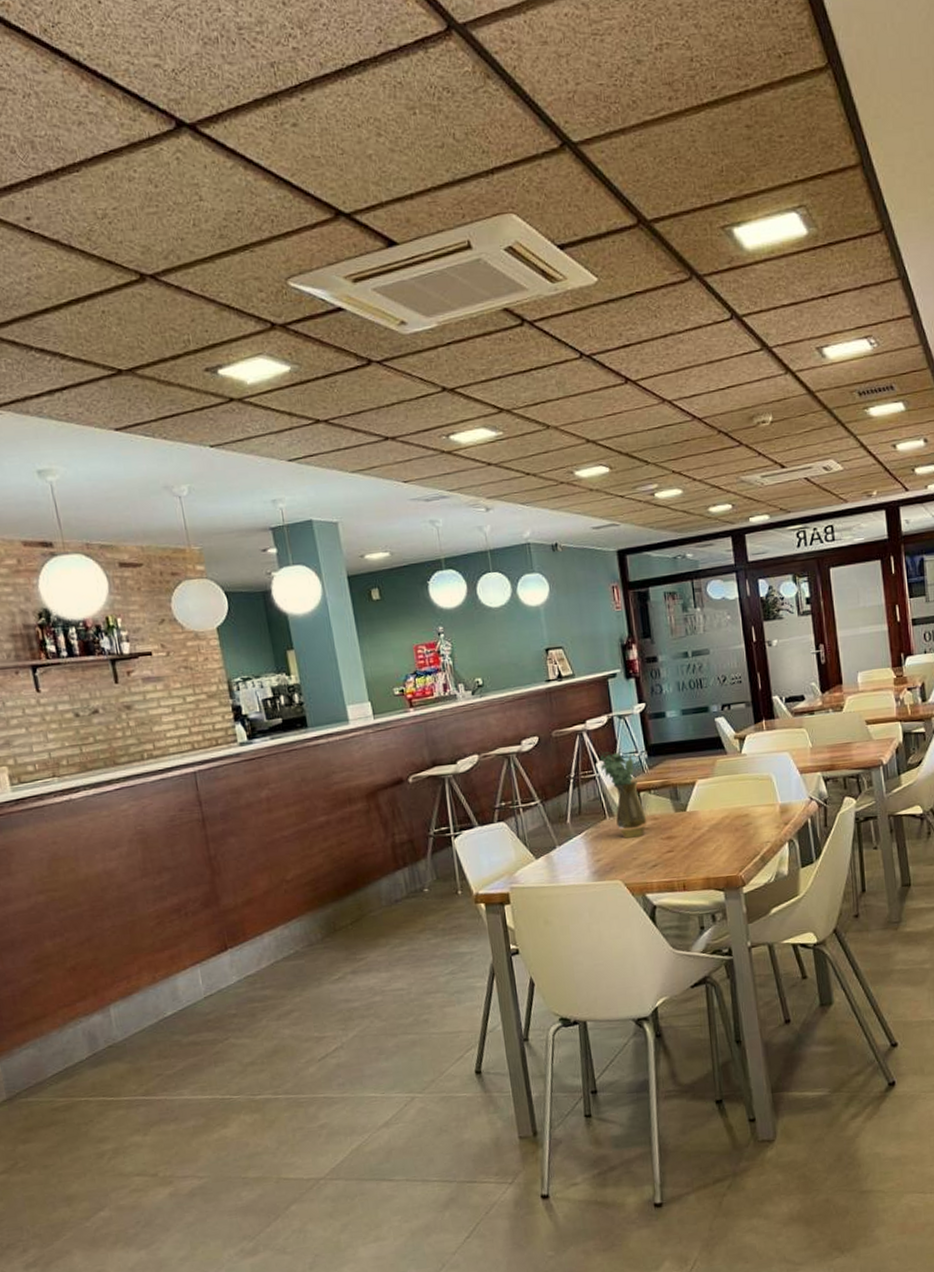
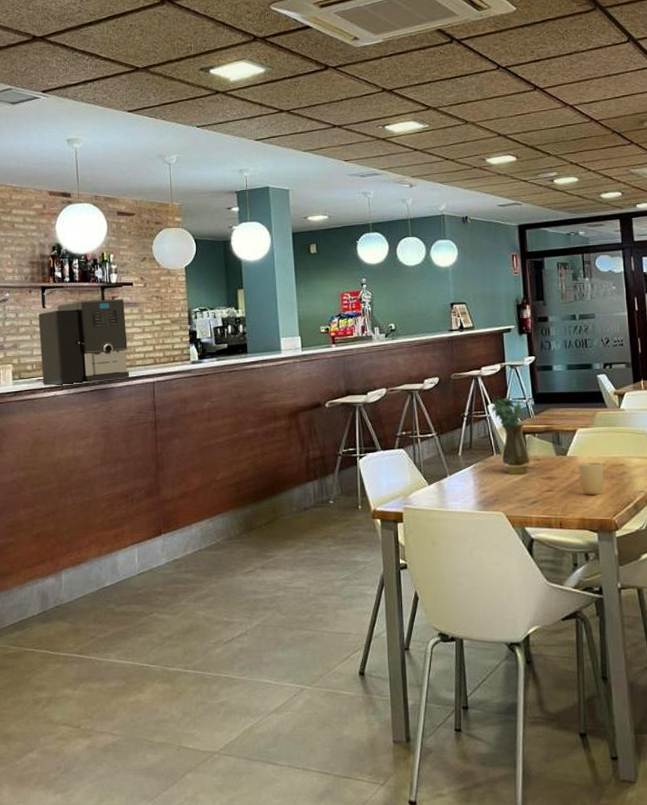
coffee machine: none [32,673,164,789] -> present [38,299,130,385]
cup: none [699,815,729,852] -> present [578,462,604,495]

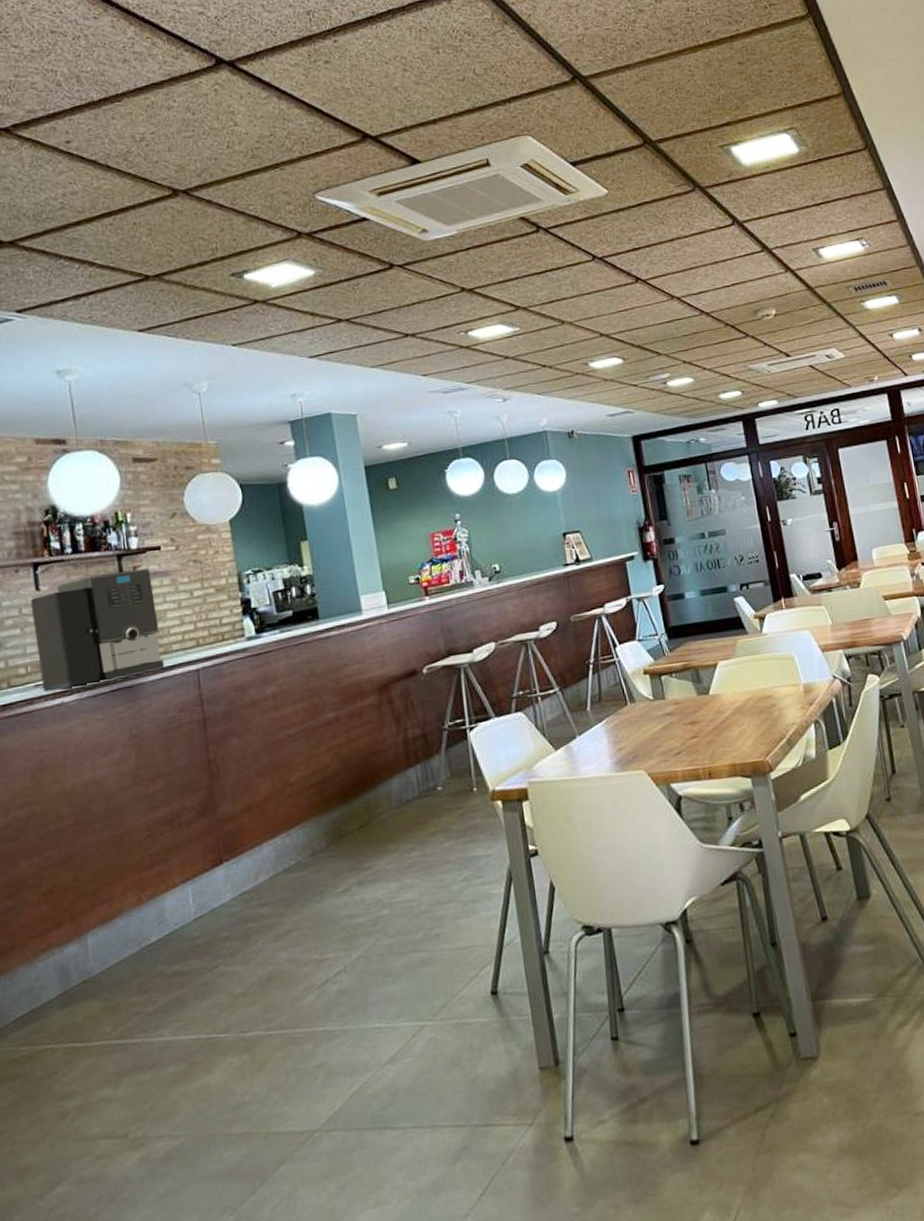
vase: present [492,394,530,476] -> none [619,633,670,726]
cup: present [578,462,604,495] -> none [722,697,753,736]

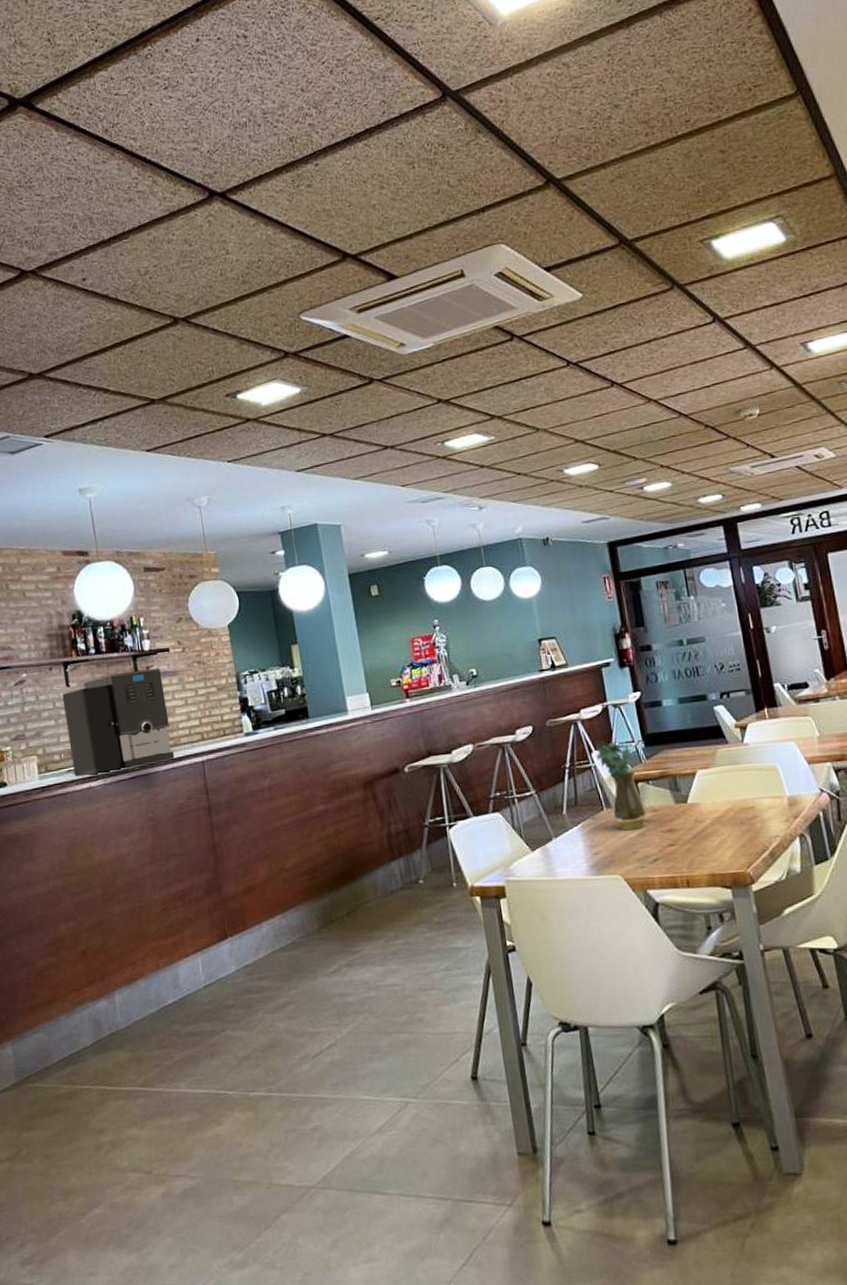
vase: none [619,633,670,726] -> present [595,740,647,832]

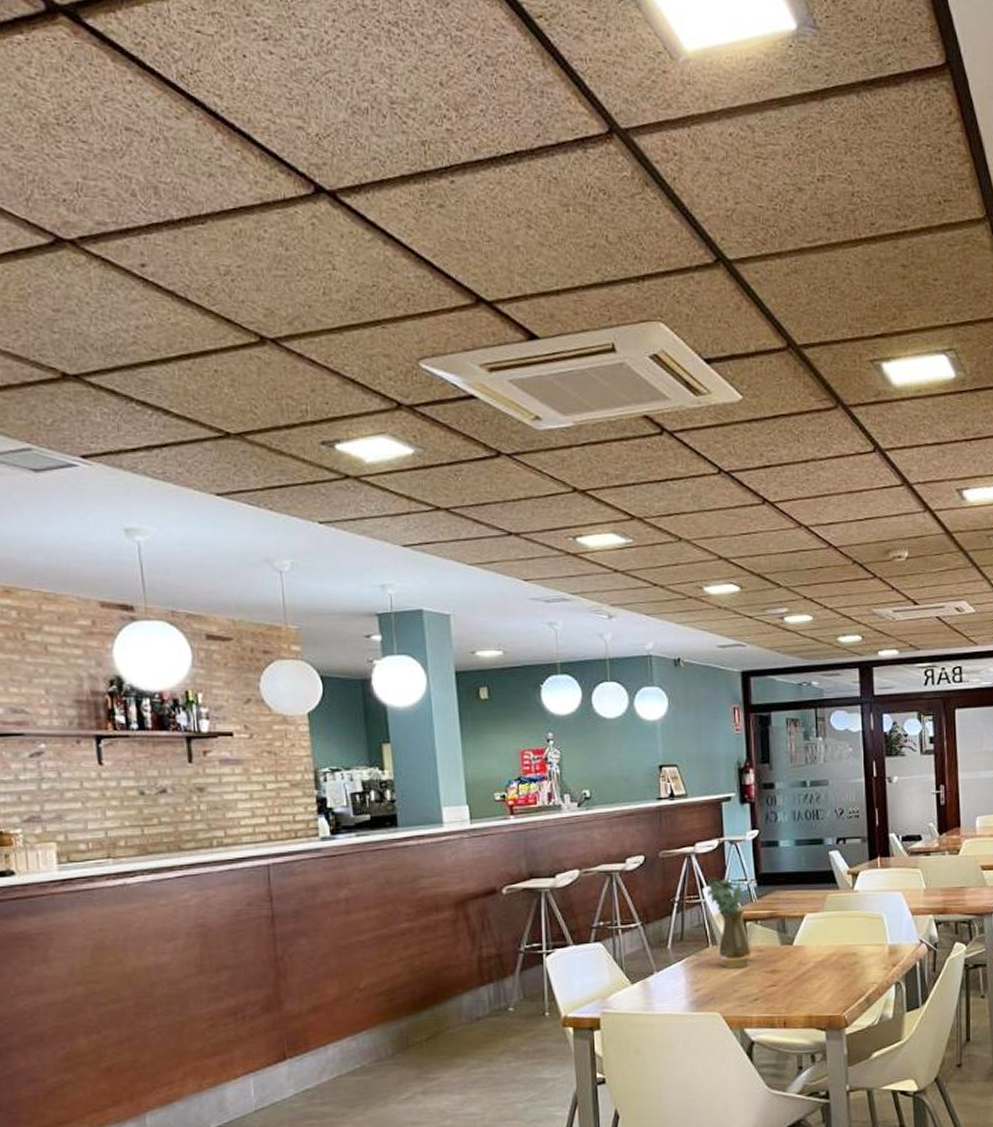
coffee machine: present [62,668,175,777] -> none [92,754,234,871]

